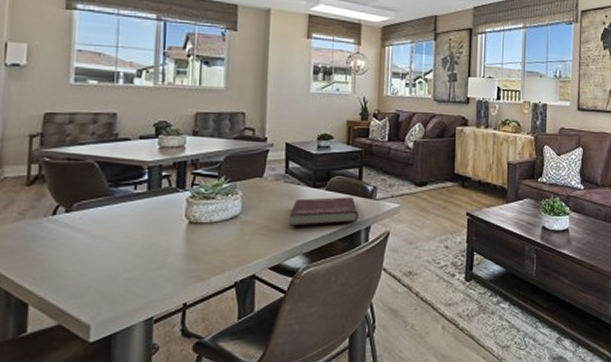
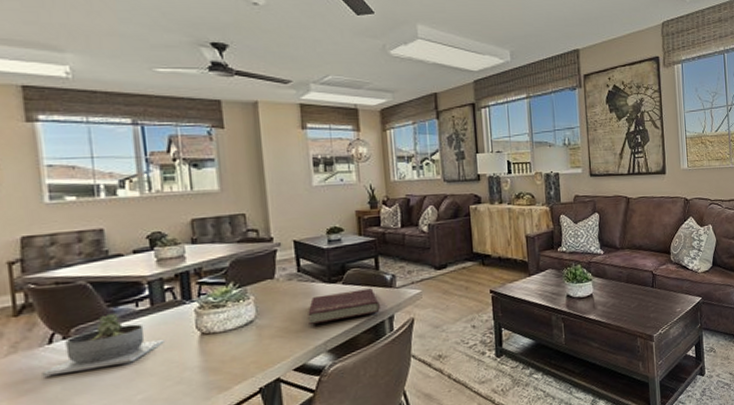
succulent planter: none [42,193,155,246] -> present [42,313,164,377]

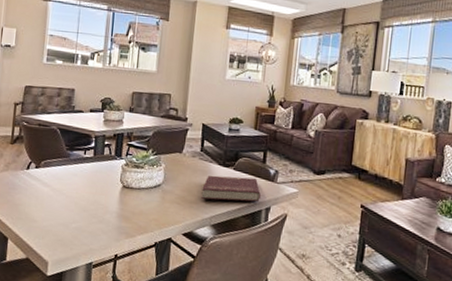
succulent planter: present [42,313,164,377] -> none [19,155,97,197]

